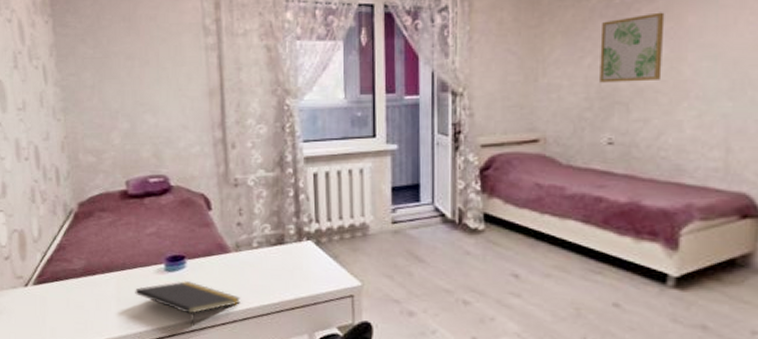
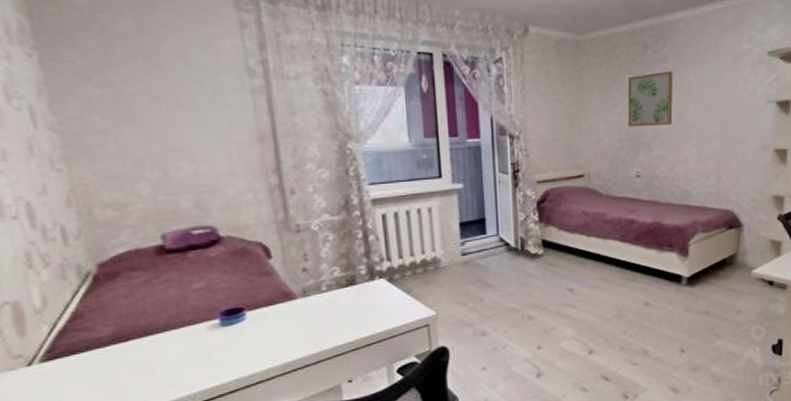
notepad: present [135,281,240,327] -> none [184,333,312,378]

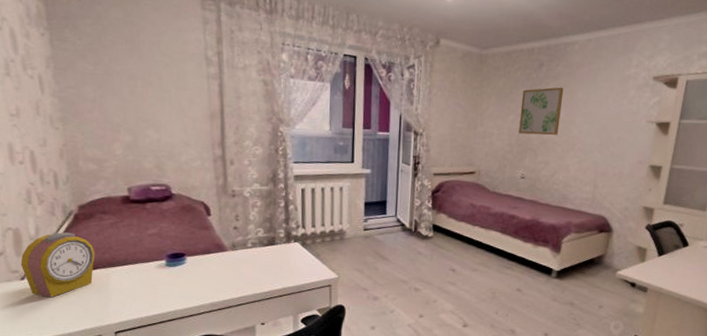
alarm clock: none [25,299,126,384] -> present [20,232,95,298]

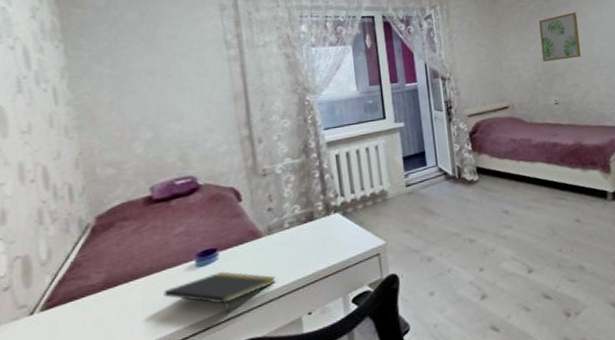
alarm clock: present [20,232,95,298] -> none [29,248,116,330]
notepad: none [136,274,235,312] -> present [164,272,276,315]

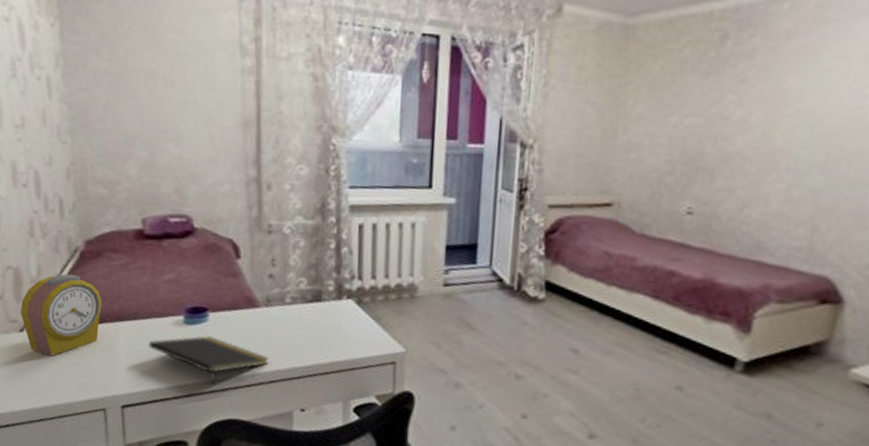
alarm clock: none [29,248,116,330] -> present [20,273,102,356]
wall art: present [539,12,581,62] -> none [684,70,763,147]

